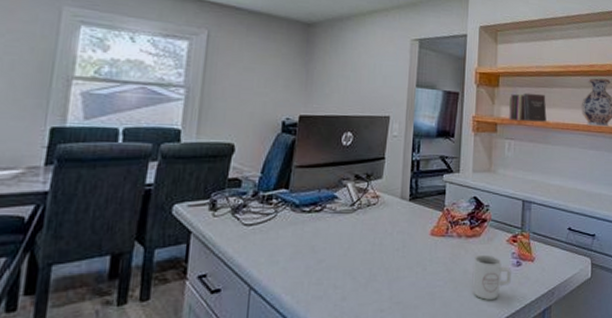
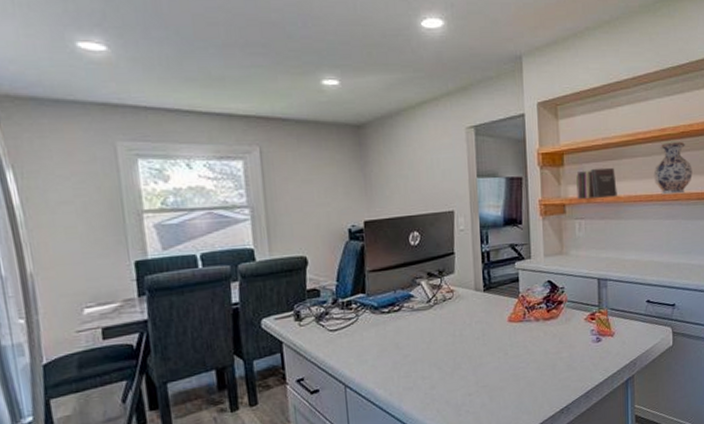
mug: present [472,254,511,300] -> none [553,334,592,376]

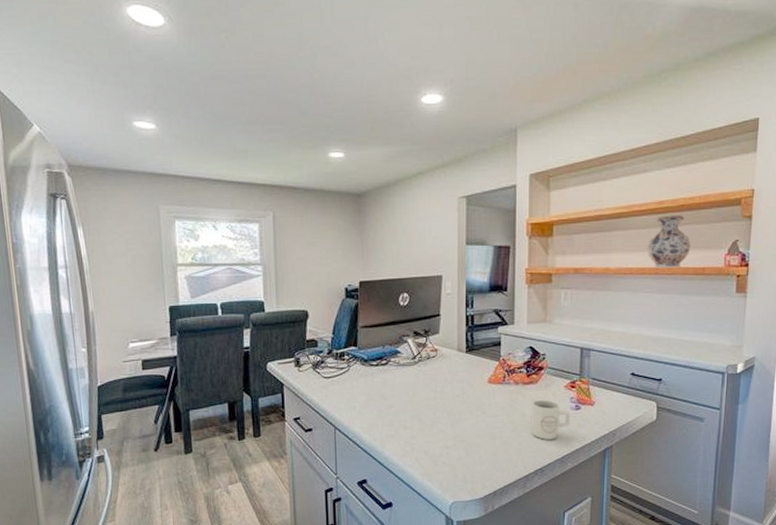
mug: none [553,334,592,376] -> present [530,399,570,440]
books: present [576,167,617,200] -> none [565,239,607,270]

